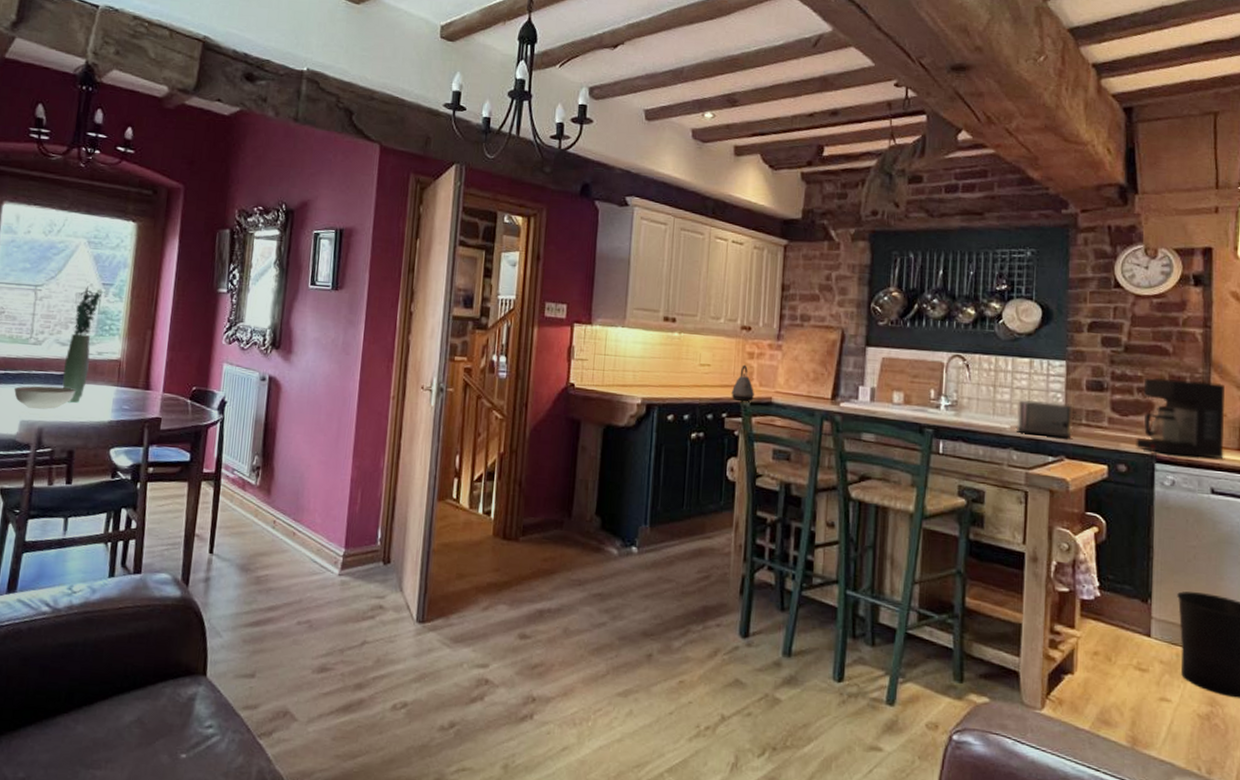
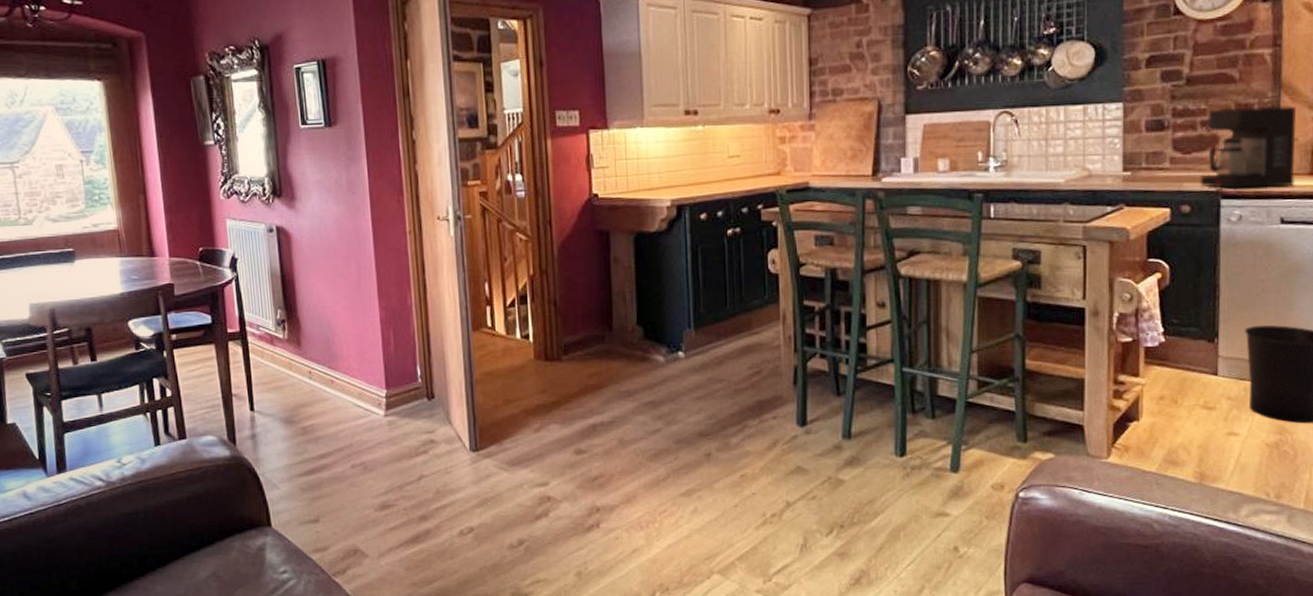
bowl: present [14,385,76,410] -> none [16,265,79,292]
vase: present [62,285,102,404] -> none [59,156,88,281]
kettle: present [731,364,755,401] -> none [764,150,791,190]
toaster: present [1016,399,1077,439] -> none [1071,149,1136,187]

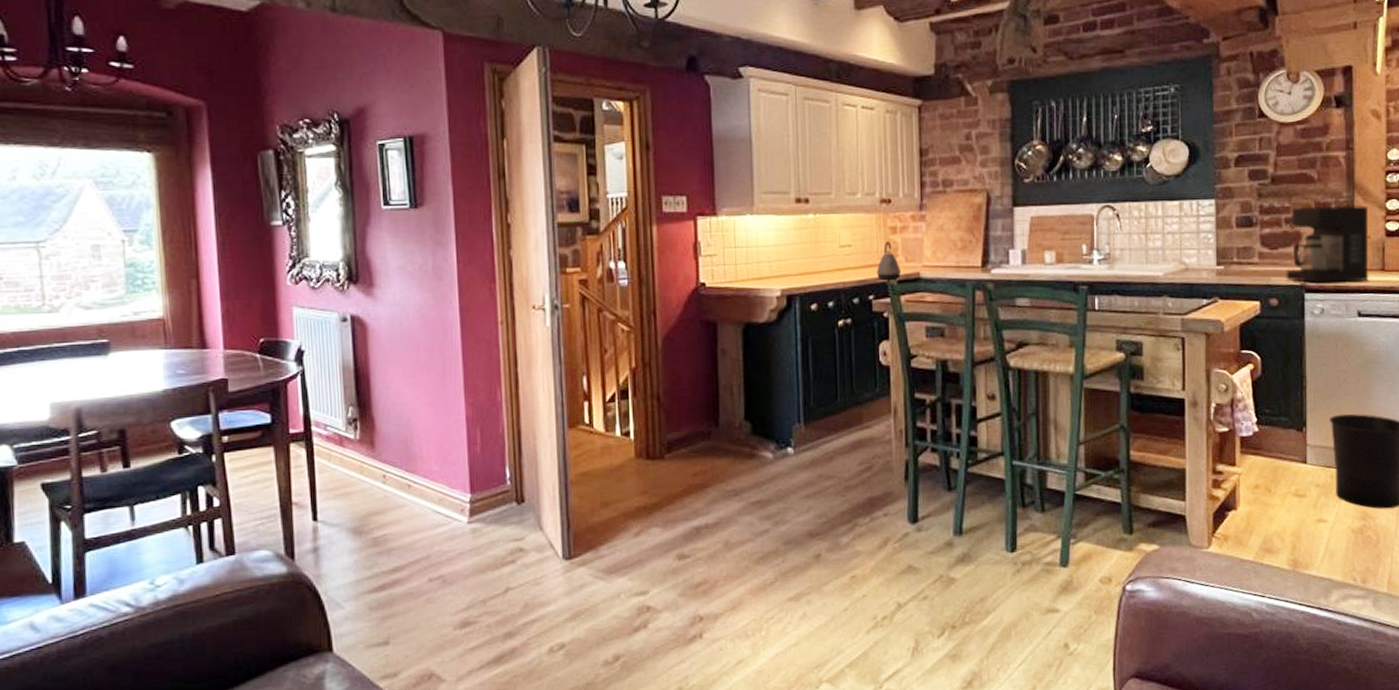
kettle: none [764,150,791,190] -> present [876,241,902,280]

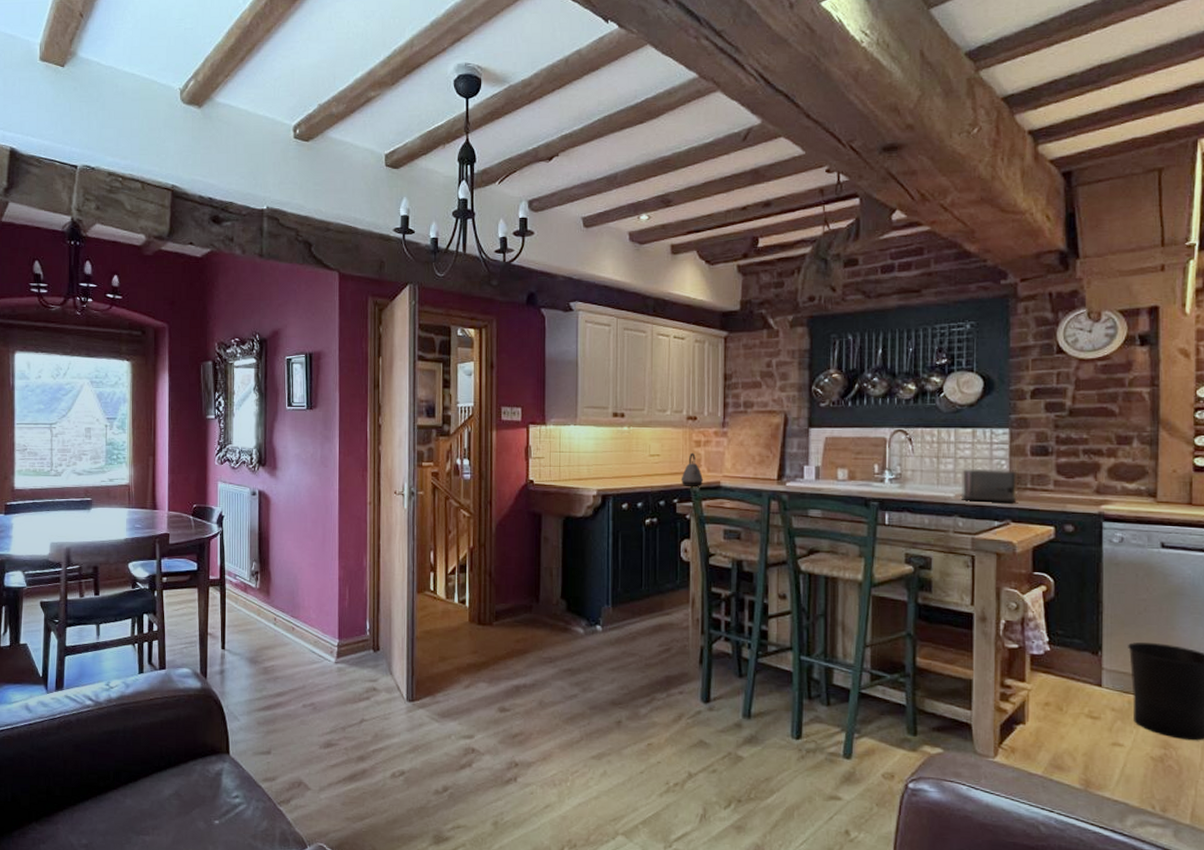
toaster: none [1169,243,1228,280] -> present [960,468,1021,504]
coffee maker: present [1286,205,1369,284] -> none [1083,438,1174,514]

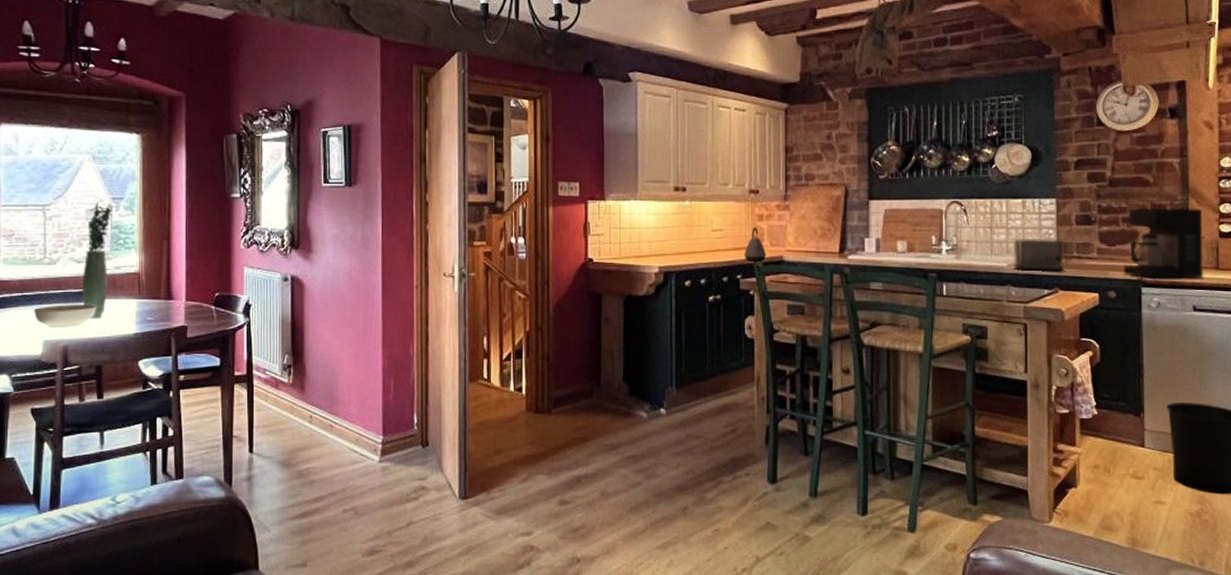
bowl: none [43,511,94,533] -> present [34,304,97,329]
vase: none [82,421,107,526] -> present [82,201,112,320]
coffee maker: none [1083,438,1174,514] -> present [1123,207,1204,279]

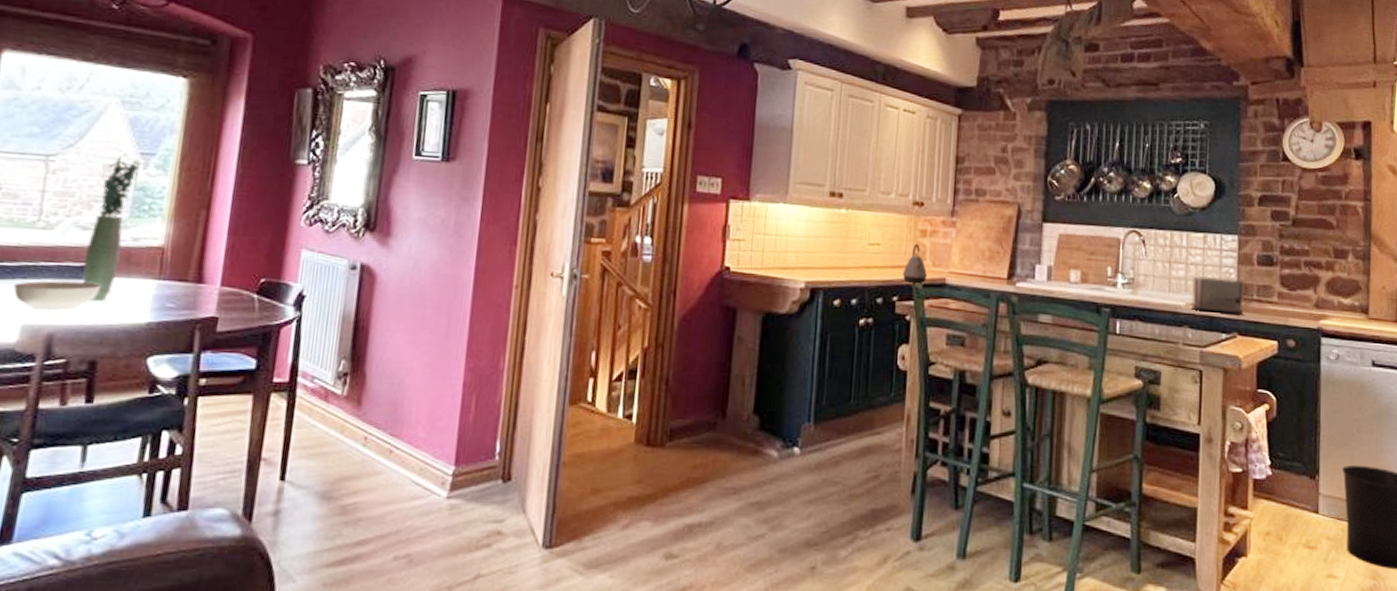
coffee maker: present [1123,207,1204,279] -> none [1303,251,1383,332]

